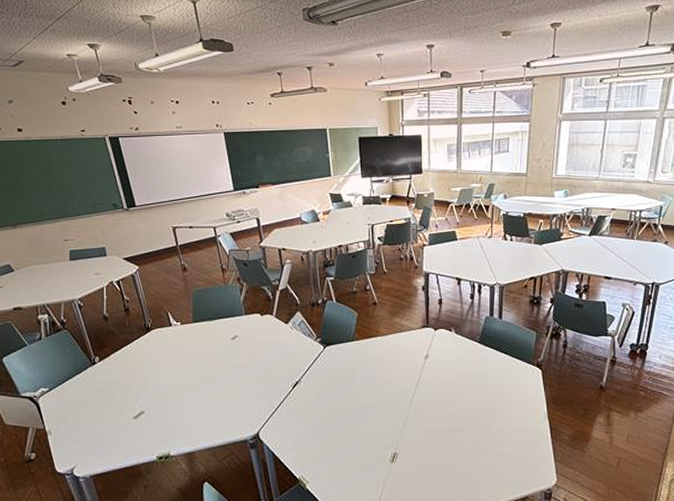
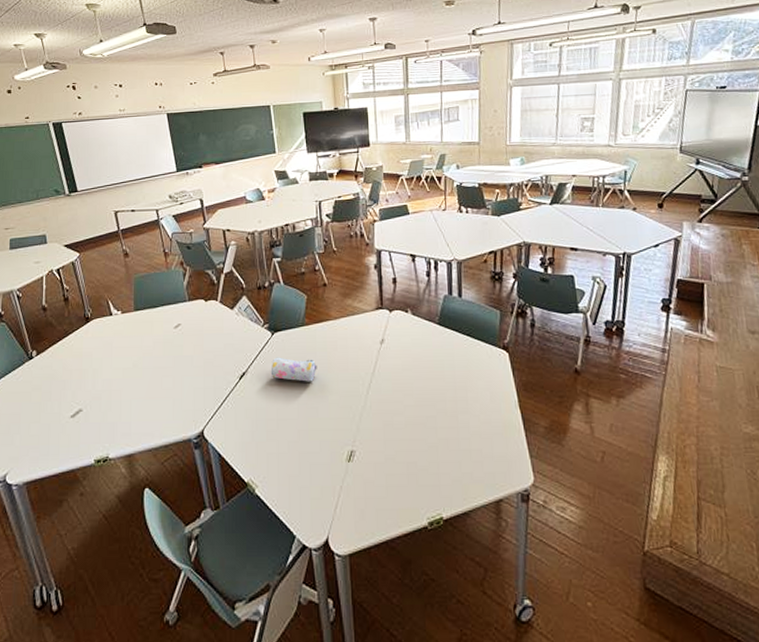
pencil case: none [322,368,366,392] -> present [270,357,317,382]

